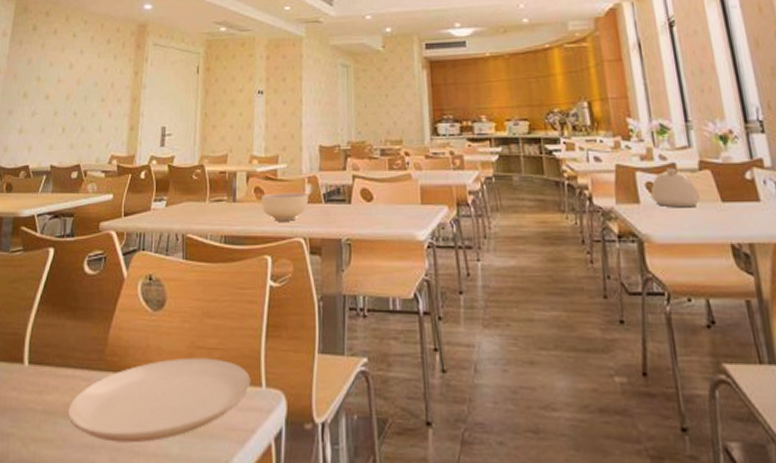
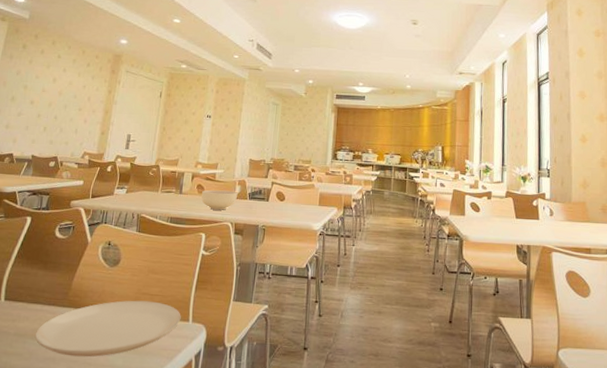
sugar bowl: present [650,168,701,208] -> none [473,194,503,221]

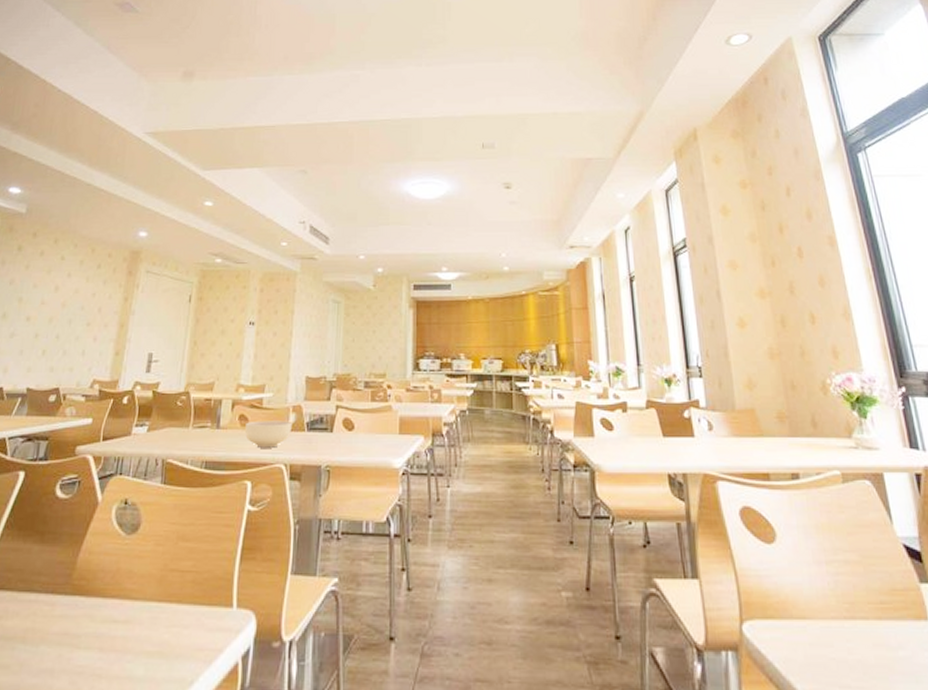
plate: present [35,300,181,357] -> none [28,580,222,666]

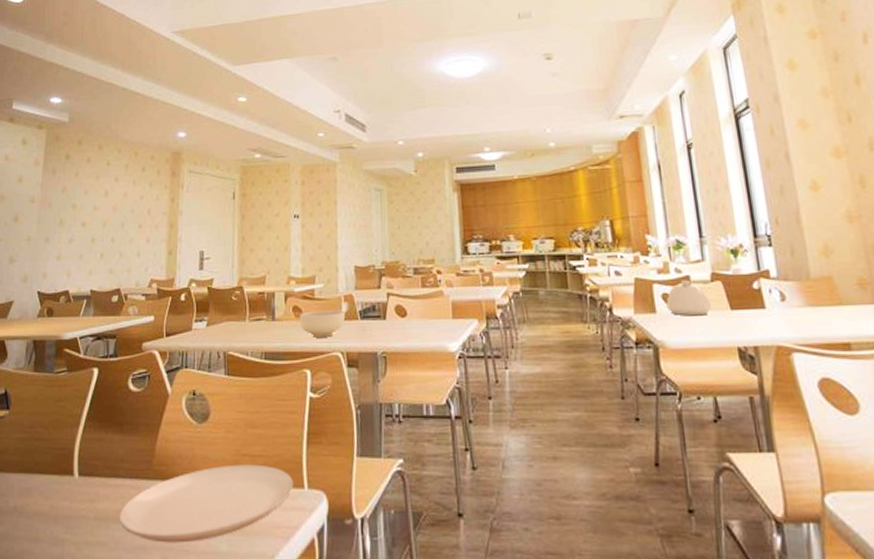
plate: none [28,580,222,666] -> present [120,464,294,543]
sugar bowl: none [604,406,646,442] -> present [666,280,712,316]

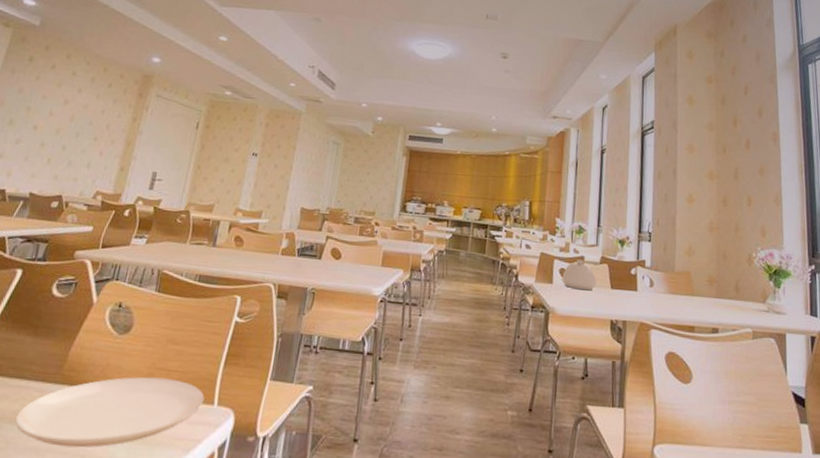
bowl: present [300,310,346,337] -> none [239,243,285,269]

